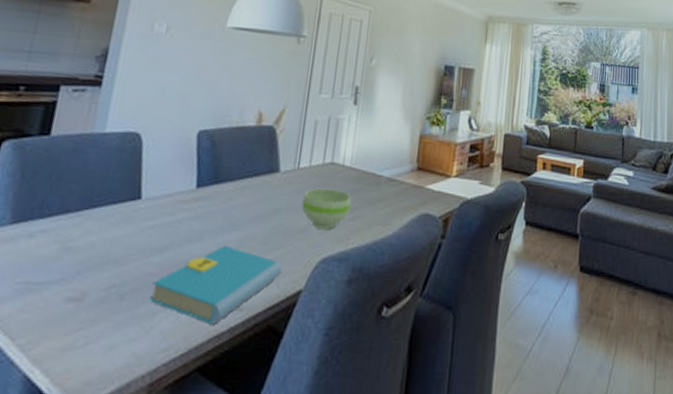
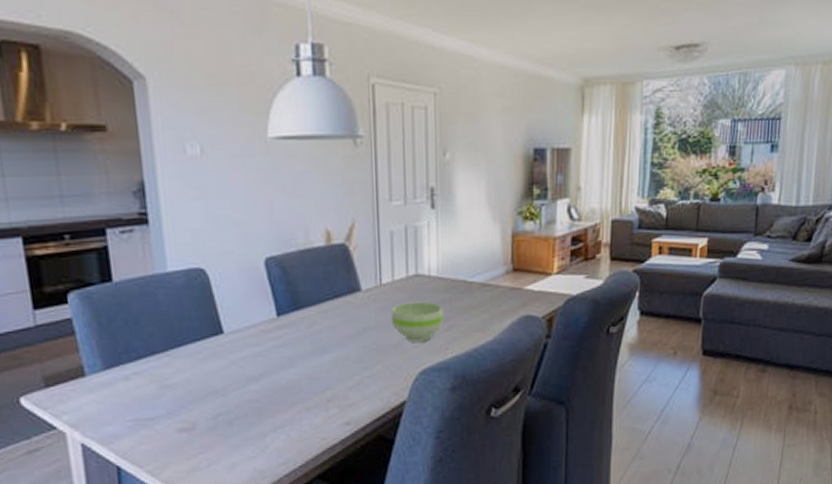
book: present [149,245,283,324] -> none [256,367,383,439]

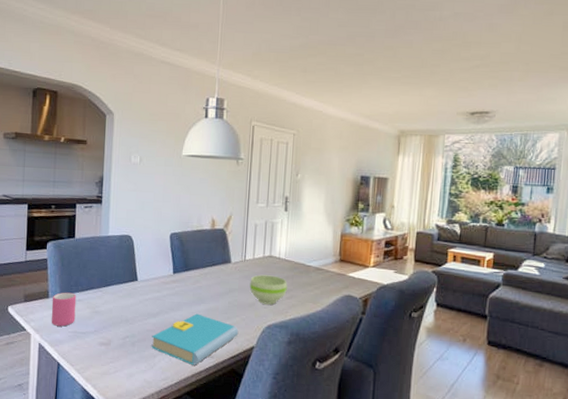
mug: none [90,363,135,416] -> present [51,292,77,327]
book: none [256,367,383,439] -> present [151,313,239,365]

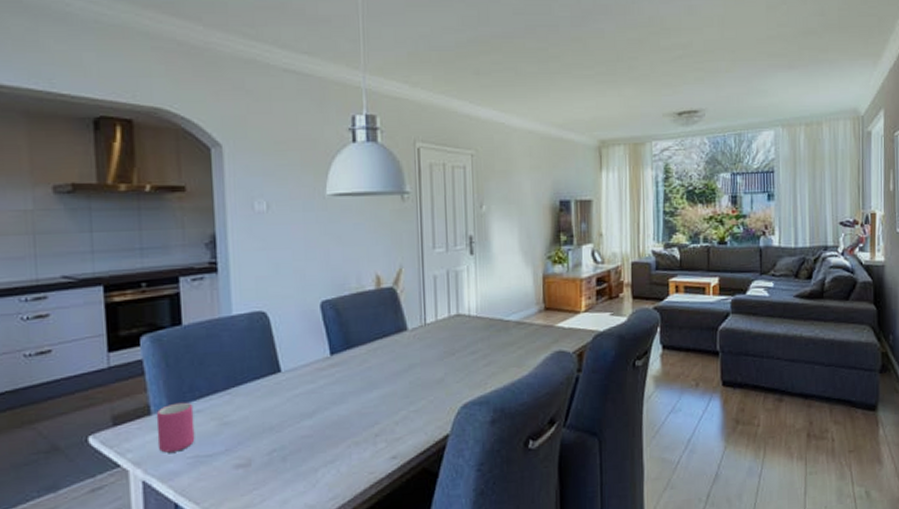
book: present [151,313,239,365] -> none [309,403,427,473]
bowl: present [249,274,287,305] -> none [434,339,483,378]

